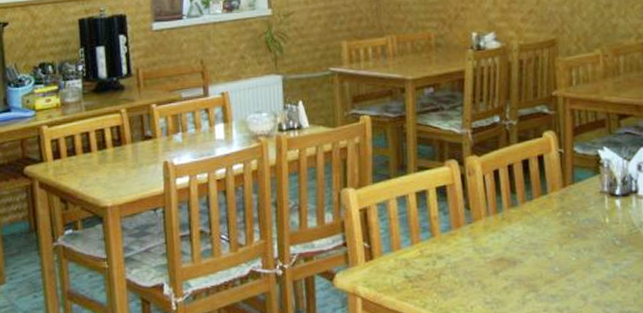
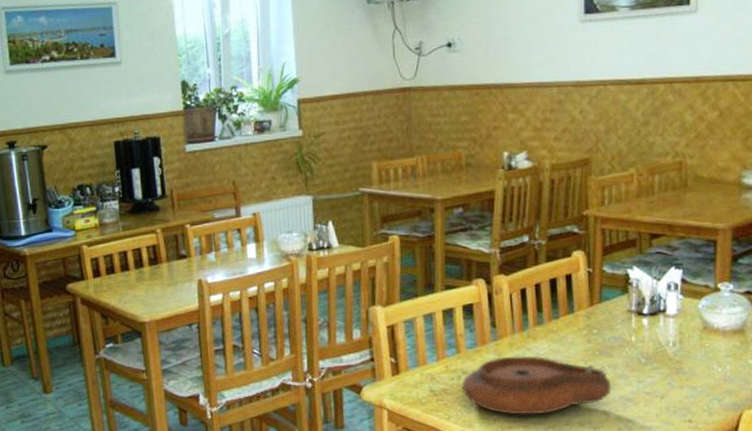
plate: none [437,239,588,302] -> present [462,355,612,415]

